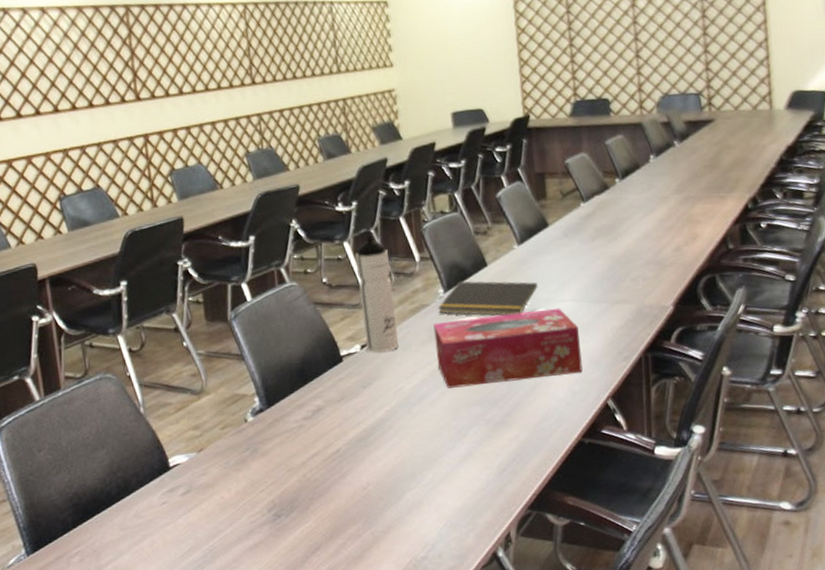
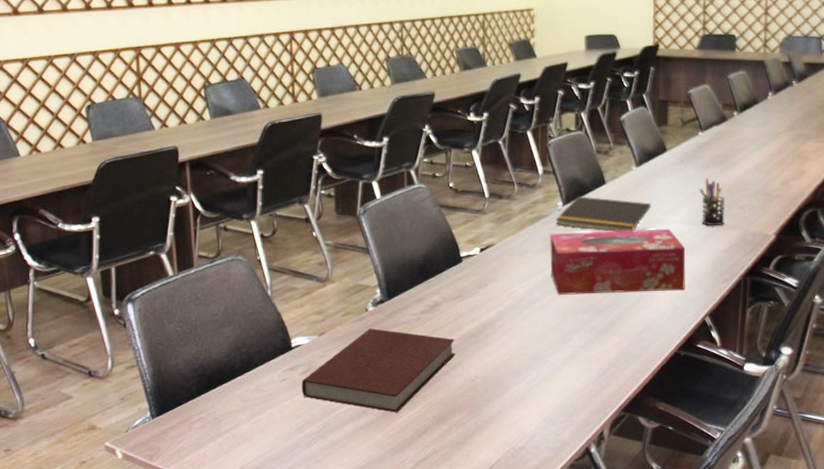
notebook: none [182,440,345,530] -> present [301,328,456,413]
water bottle: present [355,236,399,353] -> none [482,147,516,257]
pen holder: none [587,251,618,302] -> present [699,178,725,227]

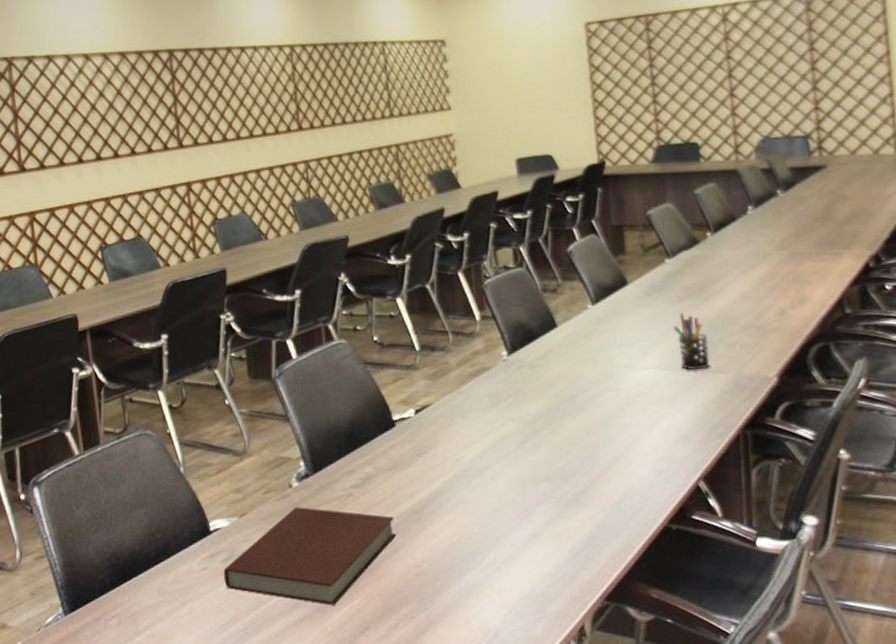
tissue box: present [550,228,686,295] -> none [496,375,669,461]
notepad: present [555,196,651,232] -> none [501,342,616,383]

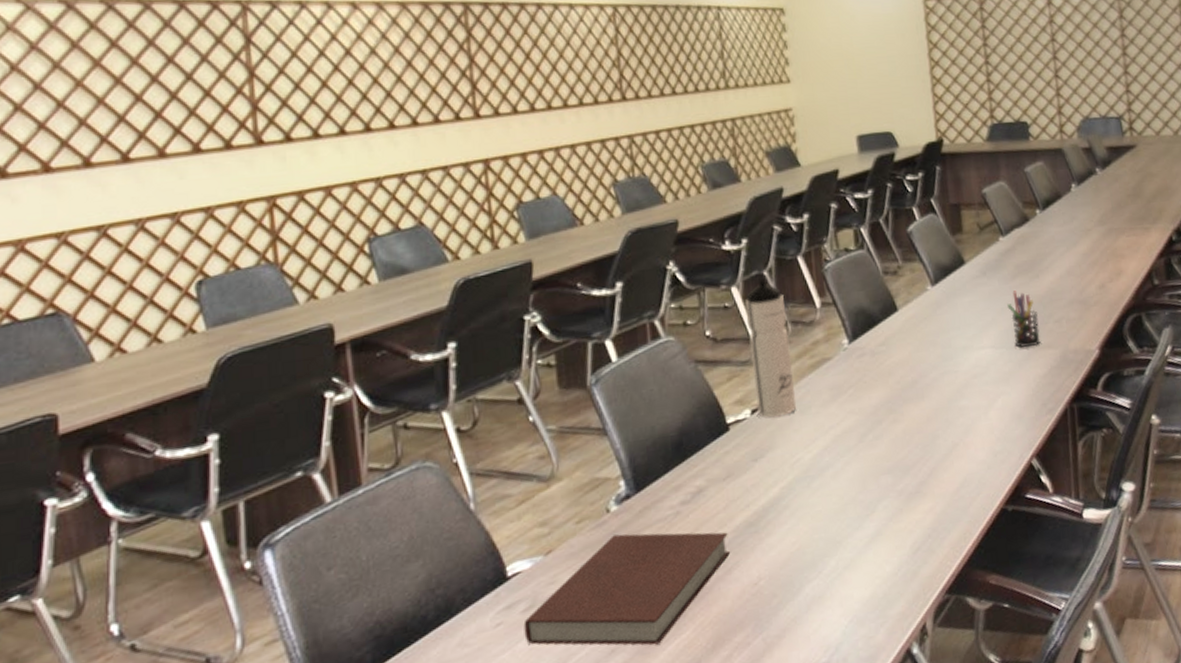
water bottle: none [409,292,458,419] -> present [745,279,797,418]

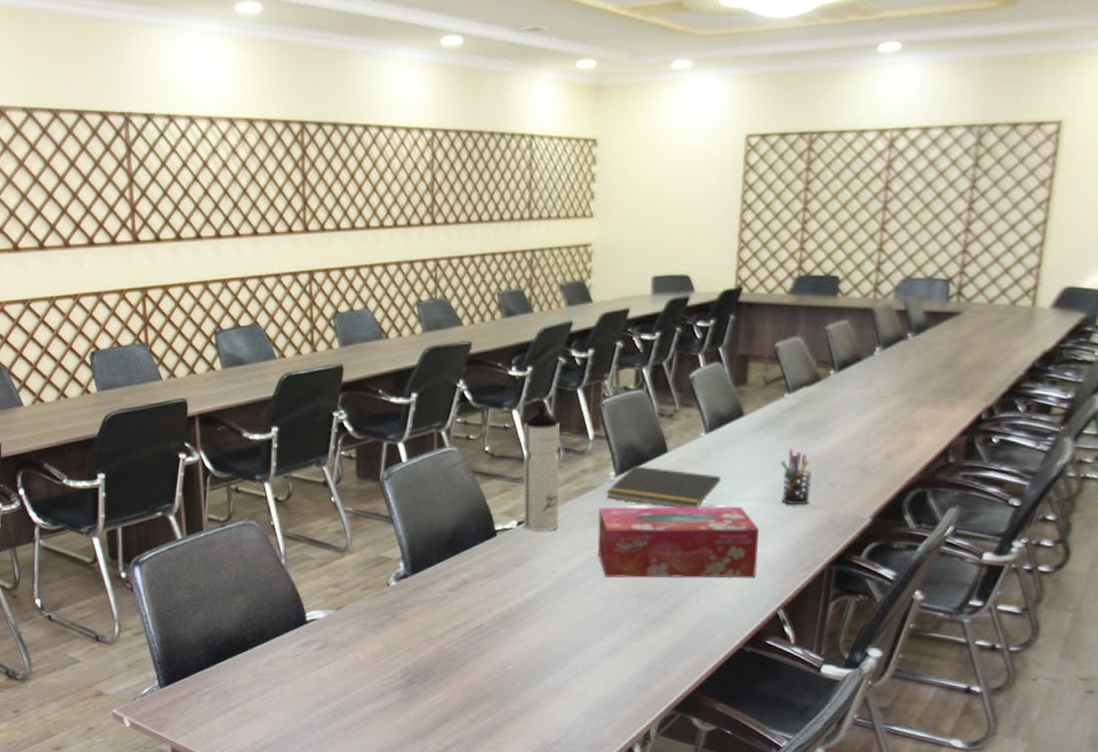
notebook: present [523,532,731,645] -> none [316,605,486,697]
tissue box: none [836,356,1004,456] -> present [597,505,759,579]
notepad: none [842,328,954,369] -> present [606,466,721,508]

